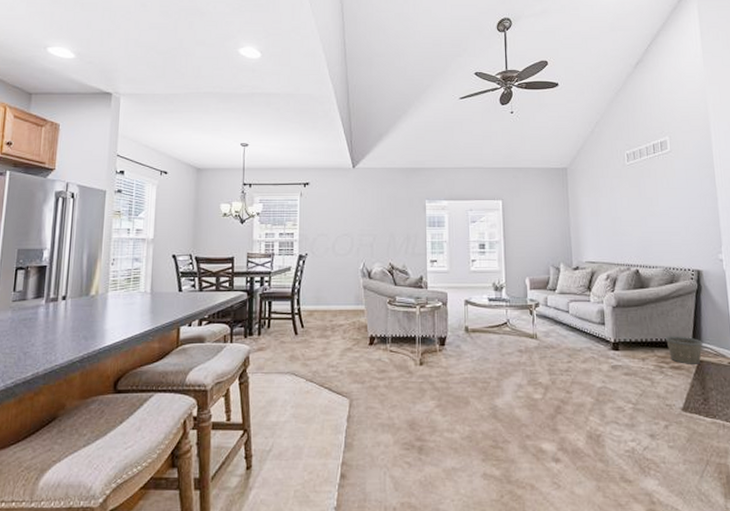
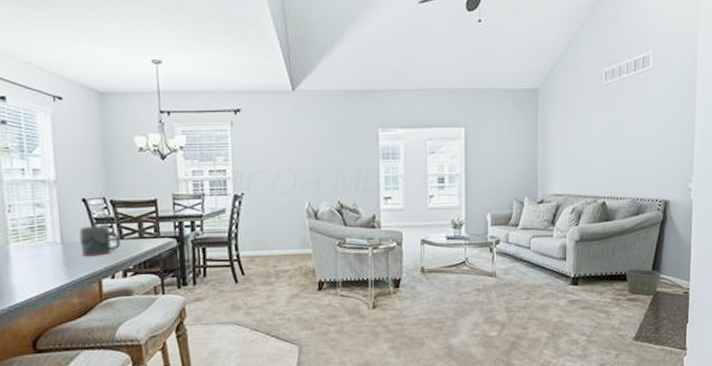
mug: none [166,279,200,306] -> present [79,225,121,257]

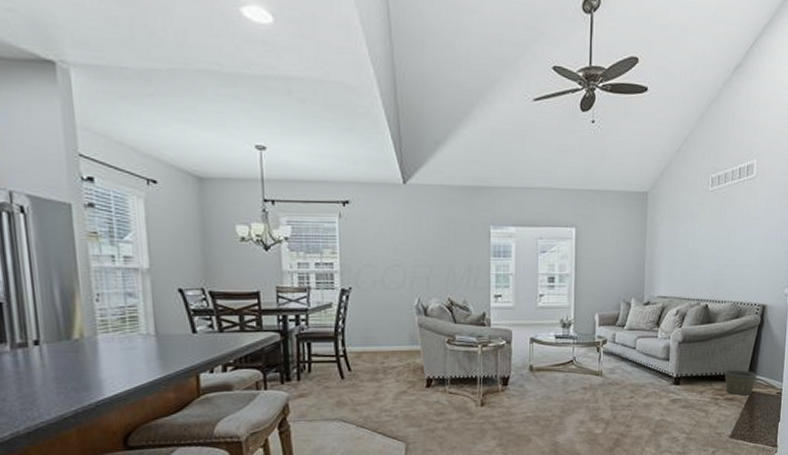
mug: present [79,225,121,257] -> none [175,318,221,350]

